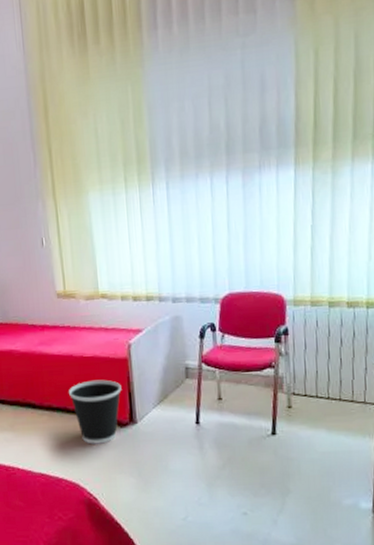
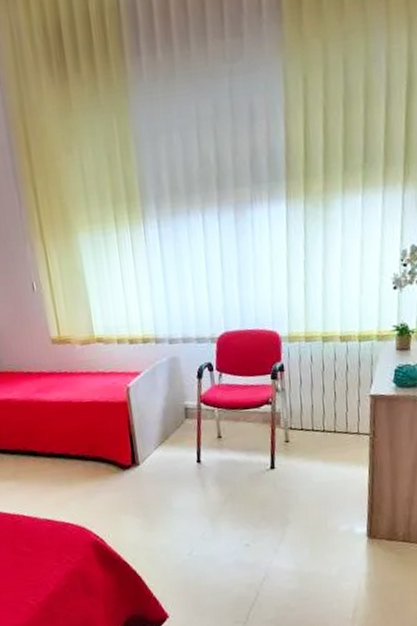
wastebasket: present [69,379,122,444] -> none [70,424,122,488]

